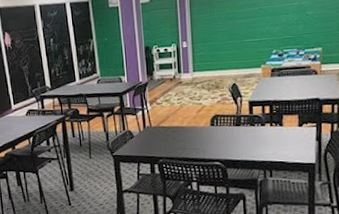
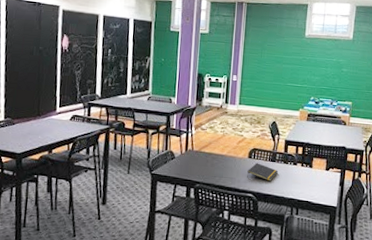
notepad: none [211,129,245,147] -> present [247,163,278,182]

